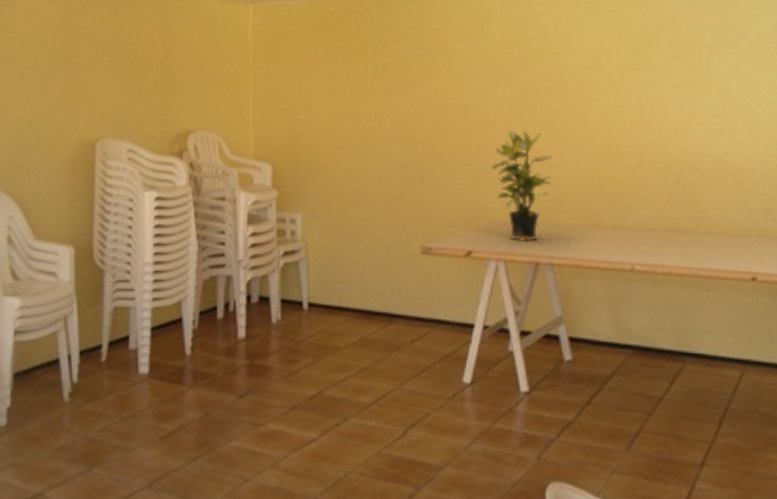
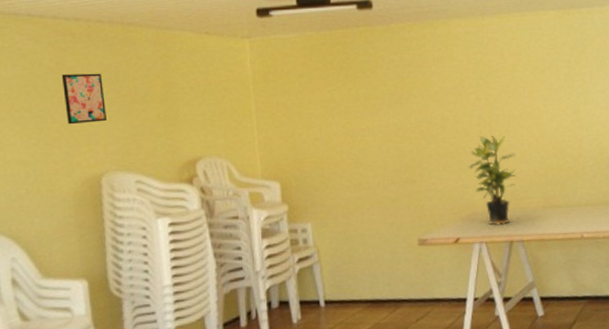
wall art: none [68,35,107,87] -> present [61,73,108,125]

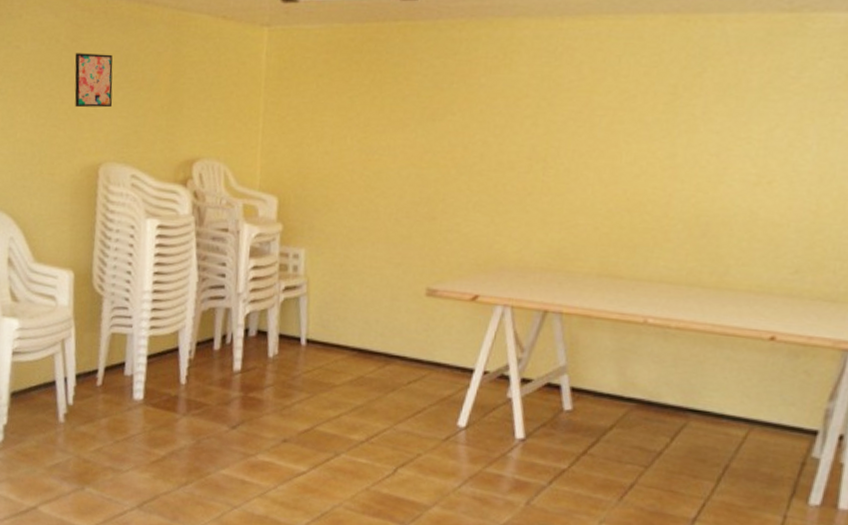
potted plant: present [468,136,516,226] -> none [506,173,573,289]

